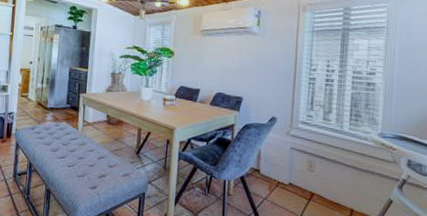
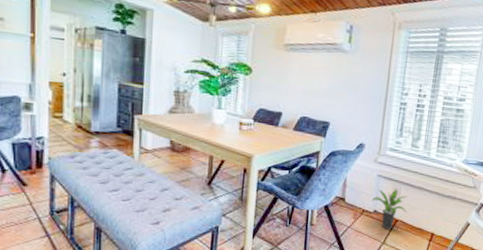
potted plant: none [285,162,322,204] -> present [371,189,407,231]

